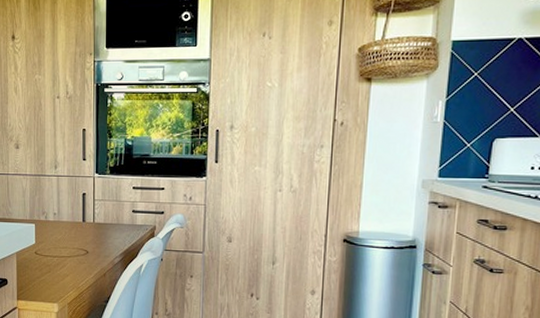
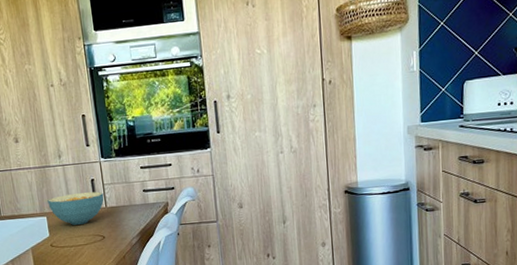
cereal bowl: none [38,205,93,236] -> present [47,191,104,225]

